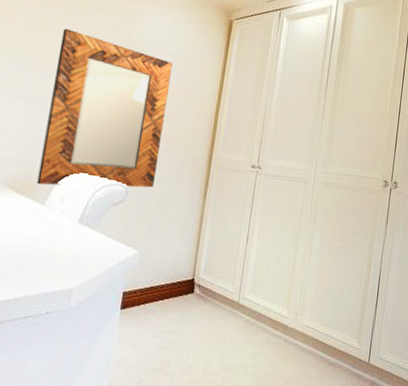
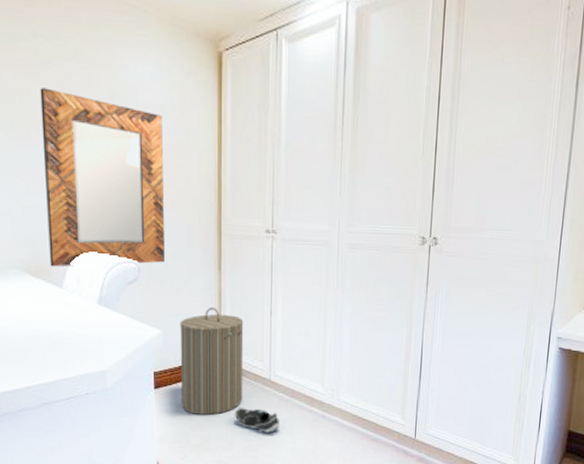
laundry hamper: none [146,230,221,337] -> present [179,306,244,415]
shoe: none [199,330,243,357] -> present [235,408,281,434]

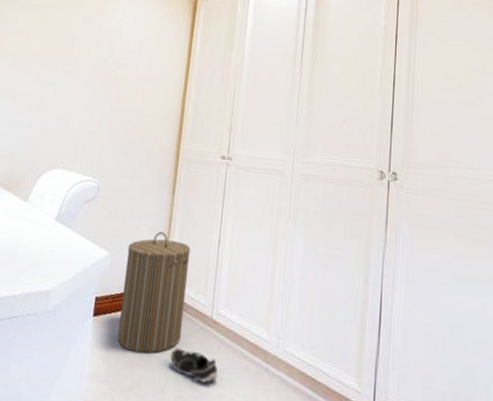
home mirror: present [40,88,166,267] -> none [21,27,140,184]

